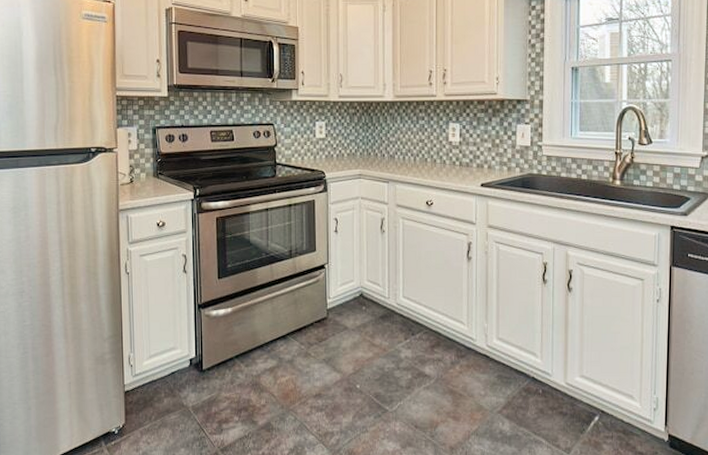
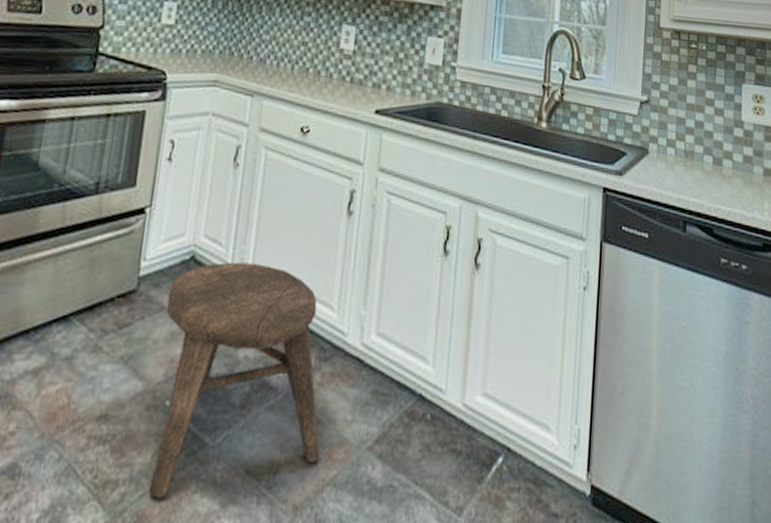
stool: none [348,296,465,443] -> present [148,262,321,499]

